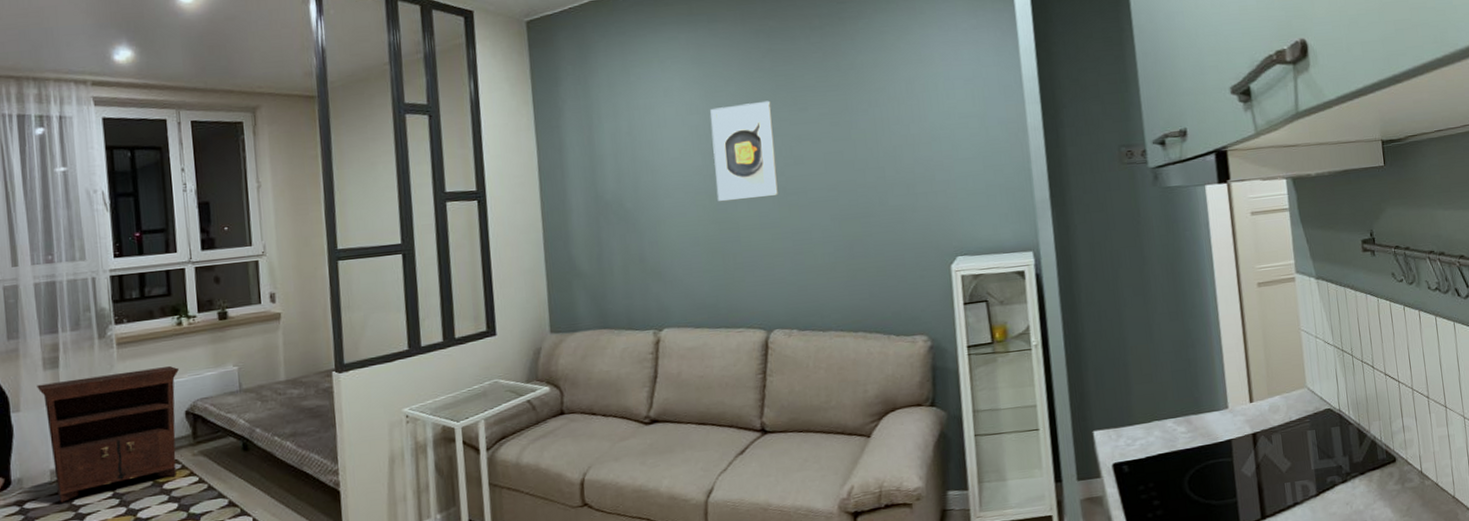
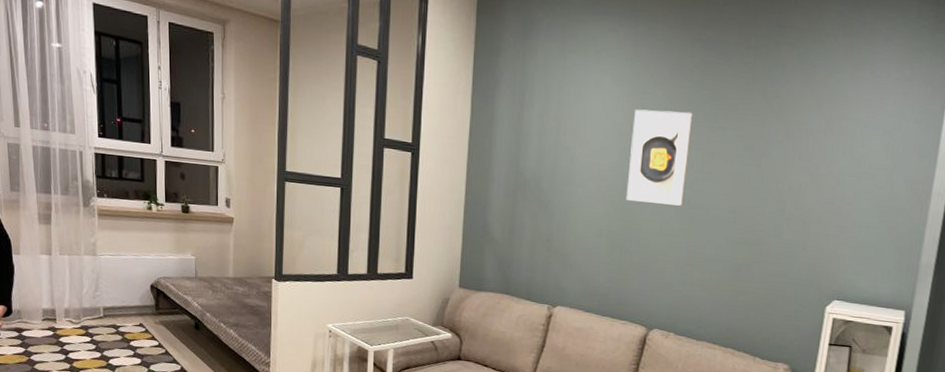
nightstand: present [36,365,179,503] -> none [33,235,147,338]

